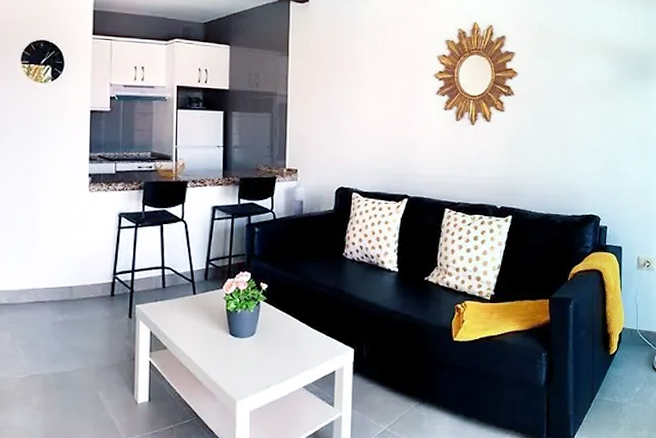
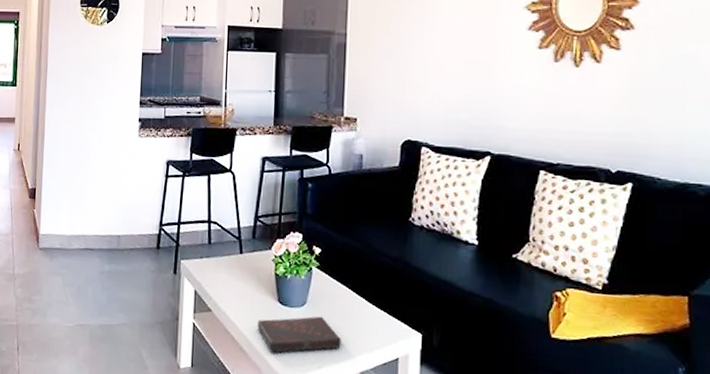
book: none [210,343,287,379] -> present [257,316,341,353]

